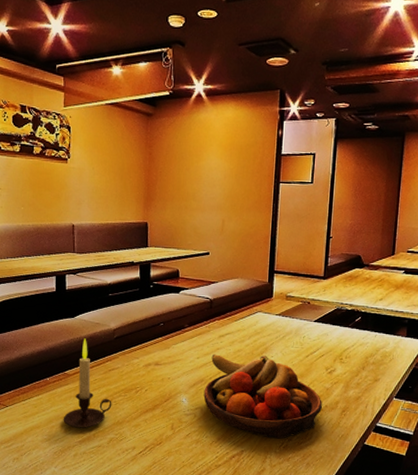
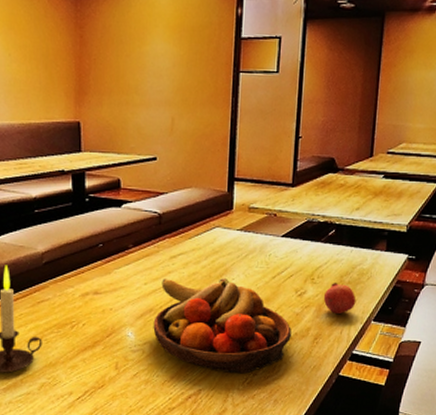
pomegranate: none [350,363,380,390] -> present [323,283,356,314]

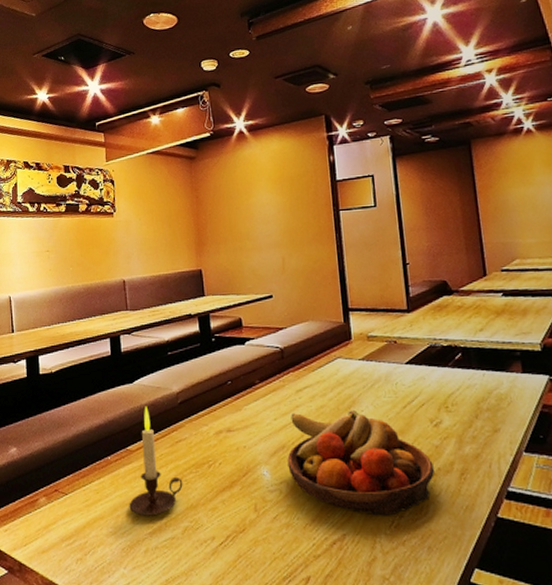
pomegranate: present [323,283,356,314] -> none [462,410,501,445]

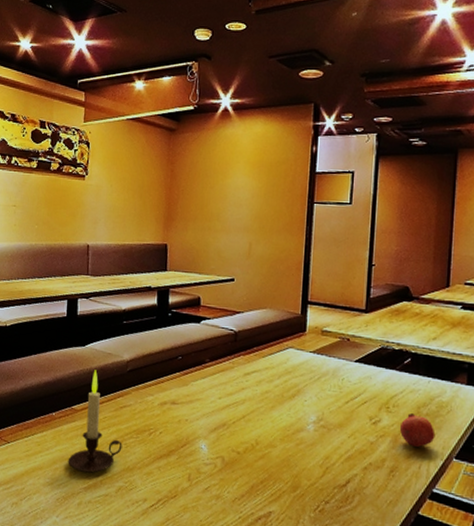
fruit bowl: present [287,410,436,516] -> none [225,395,367,501]
pomegranate: none [462,410,501,445] -> present [399,413,436,447]

